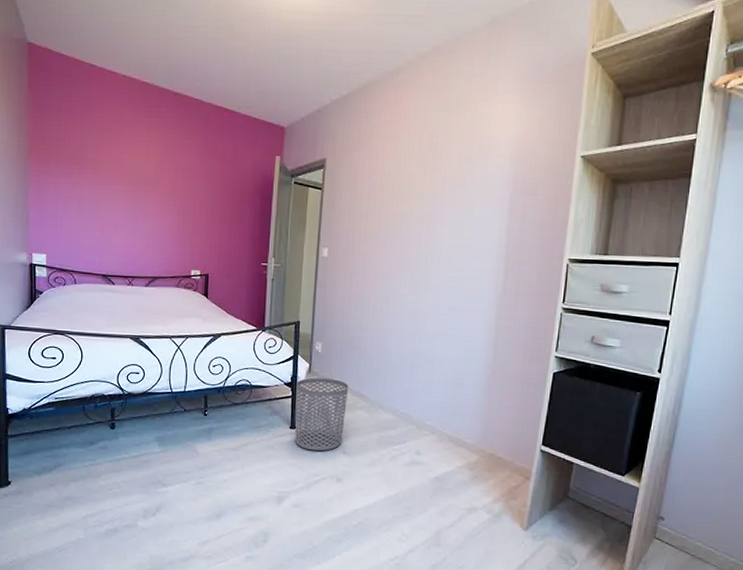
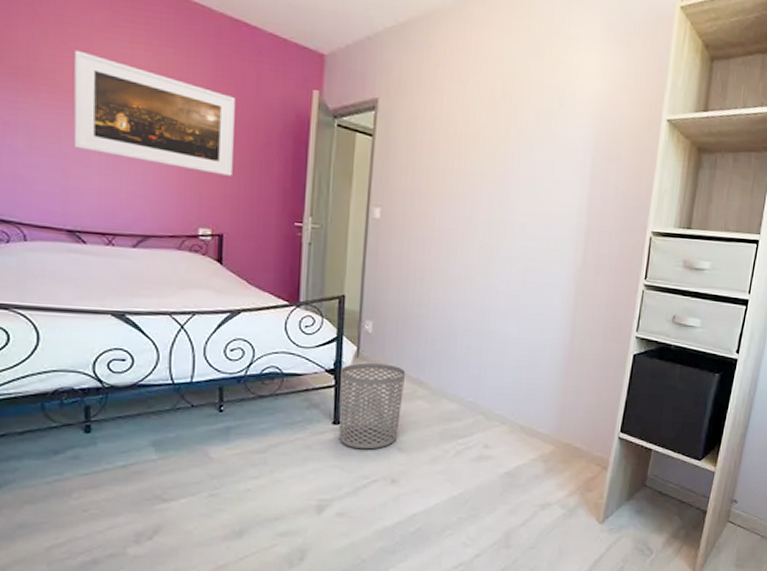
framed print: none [108,141,218,228] -> present [73,50,235,176]

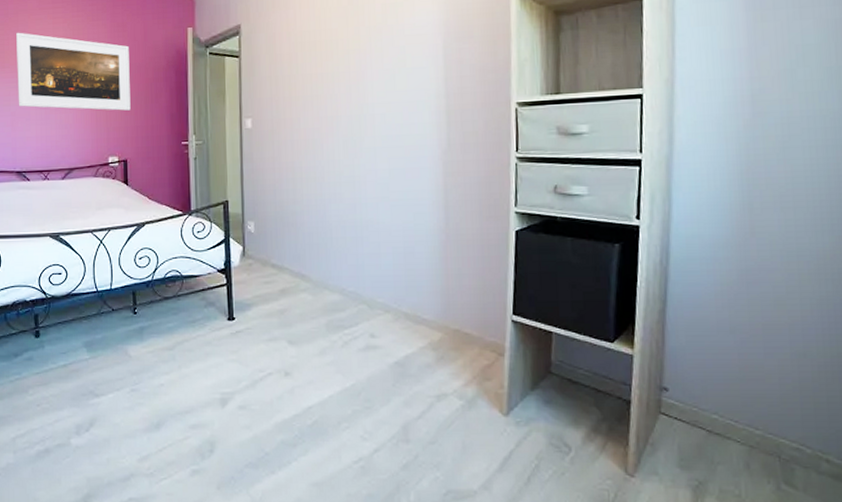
waste bin: present [339,363,406,450] -> none [231,260,289,343]

